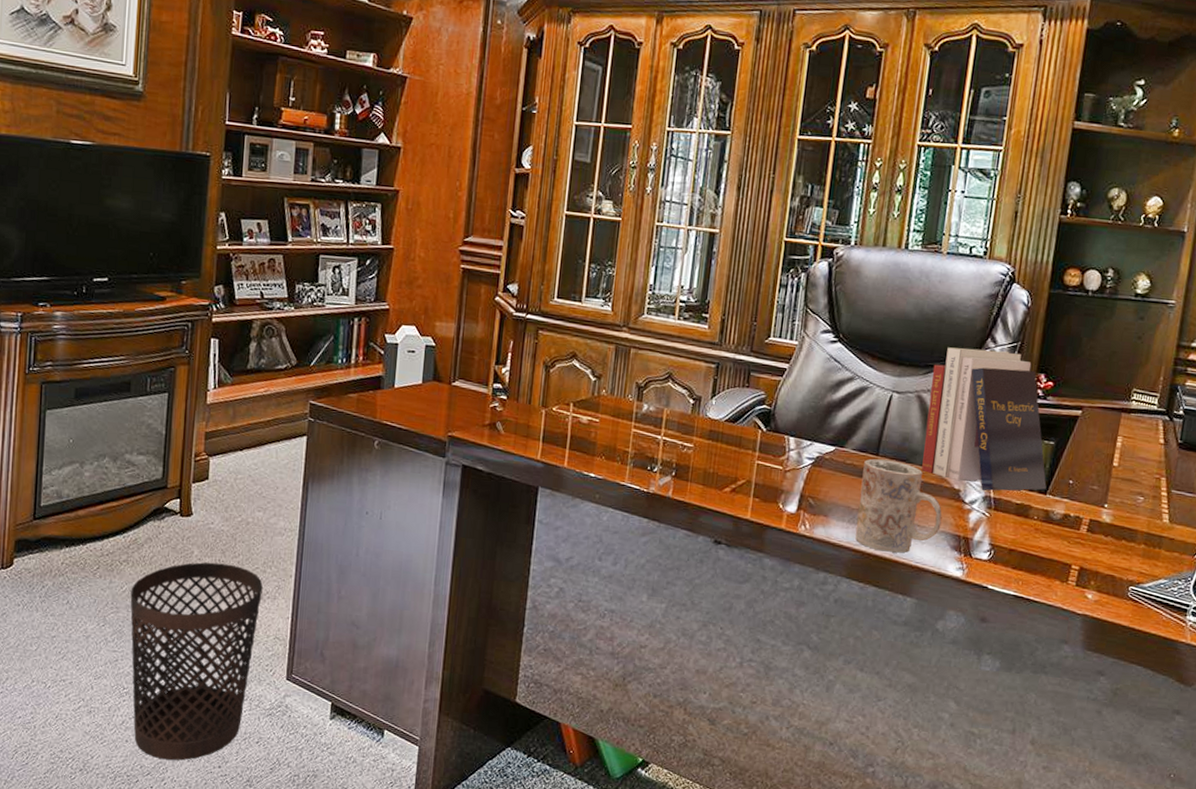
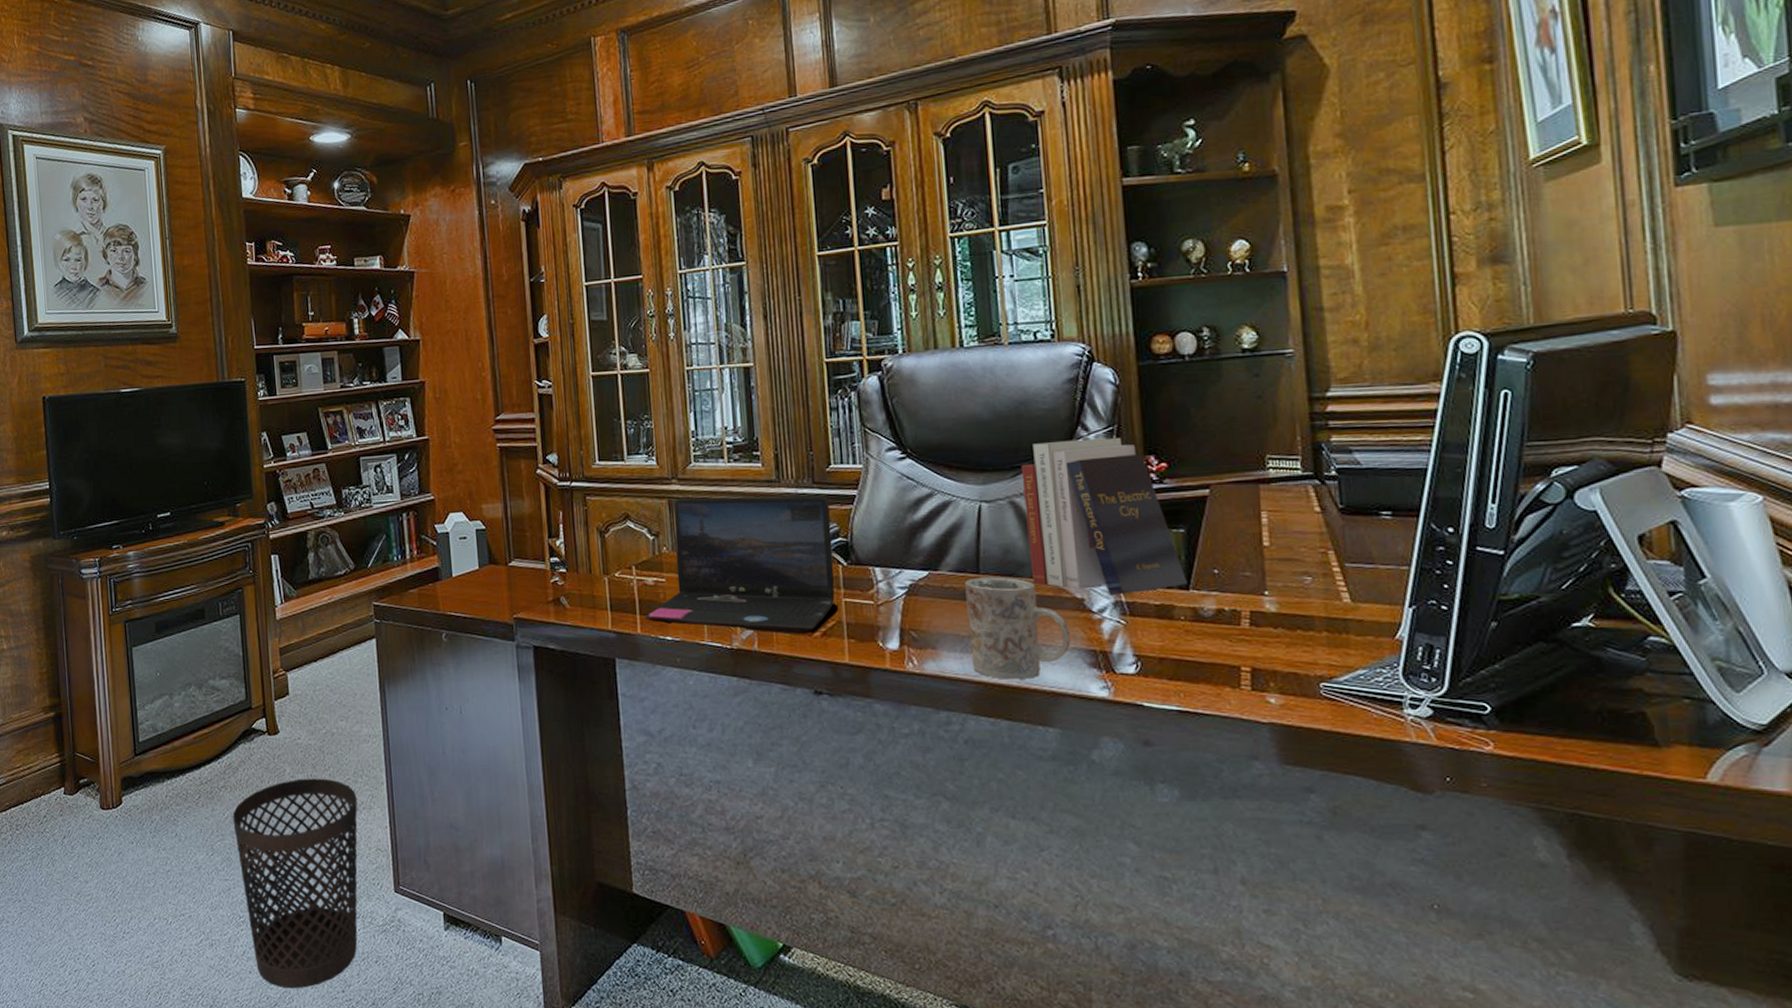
laptop: none [573,346,762,489] -> present [645,496,839,634]

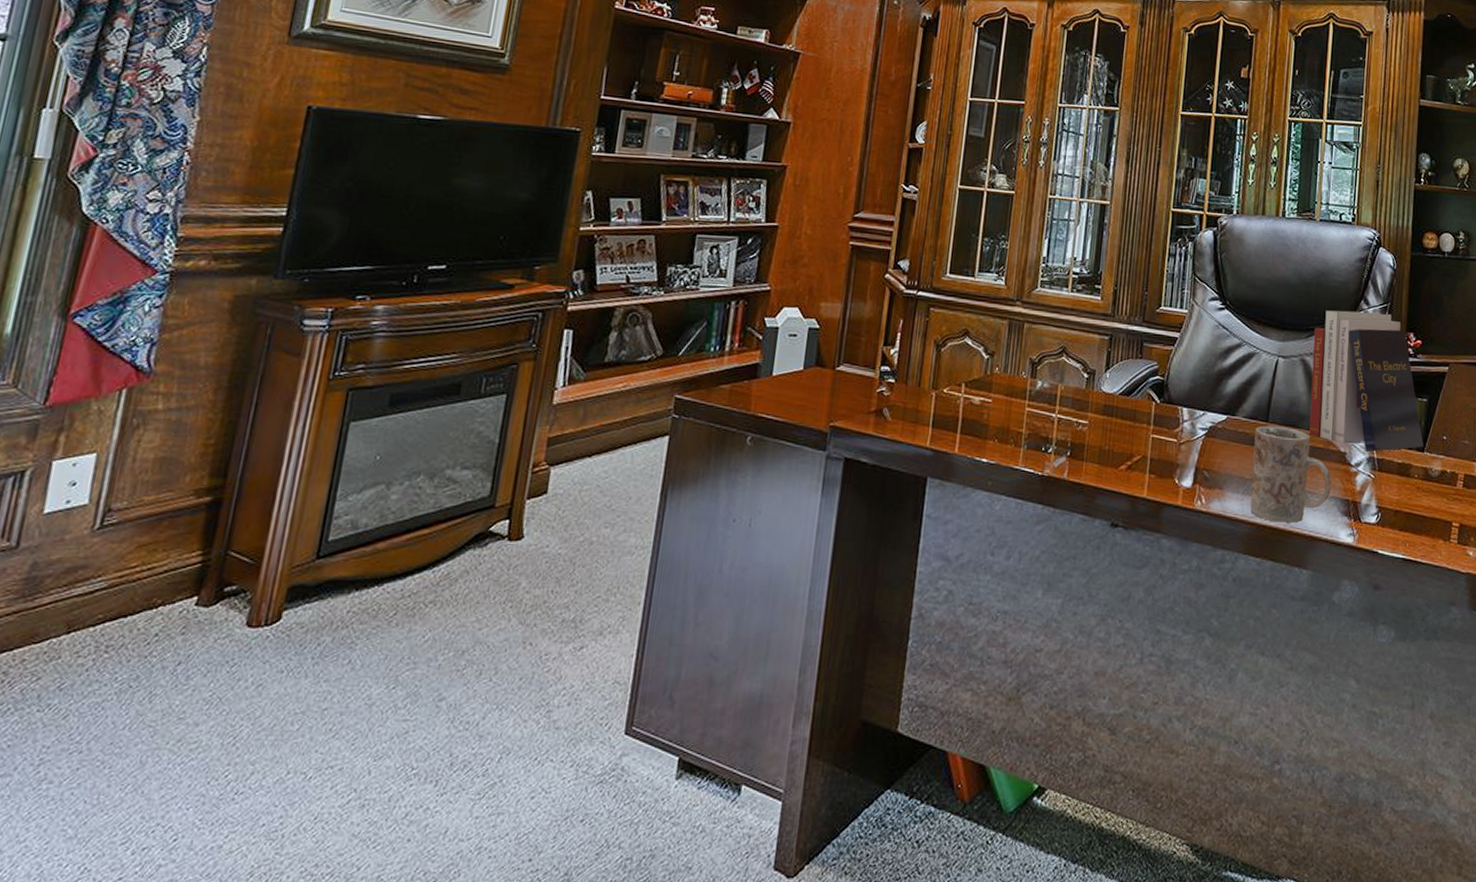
trash bin: present [232,778,358,989] -> none [419,594,604,860]
laptop: present [645,496,839,634] -> none [965,321,1154,466]

